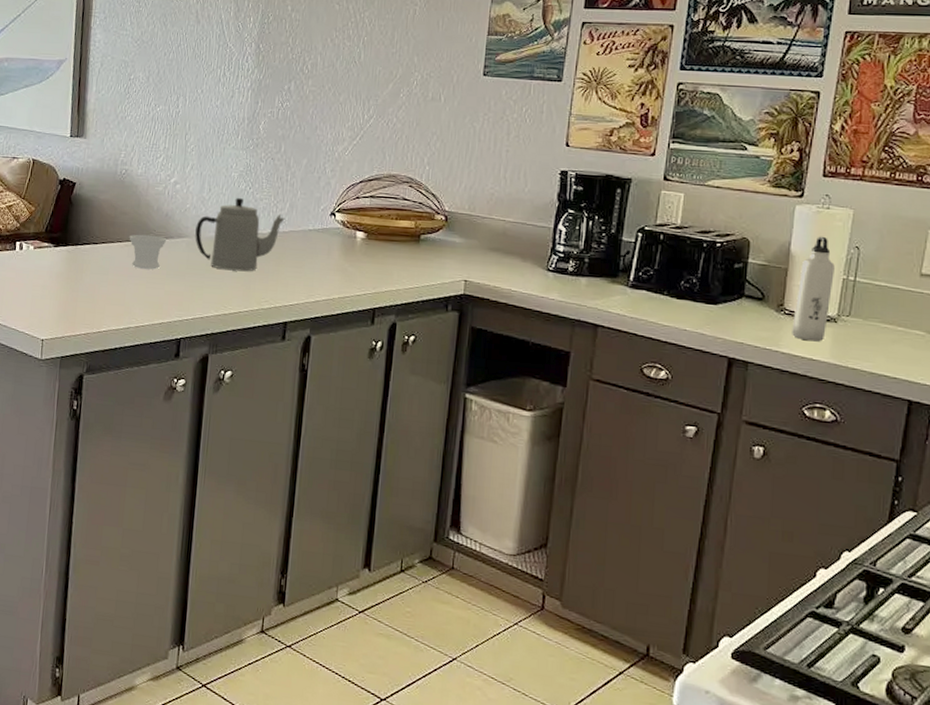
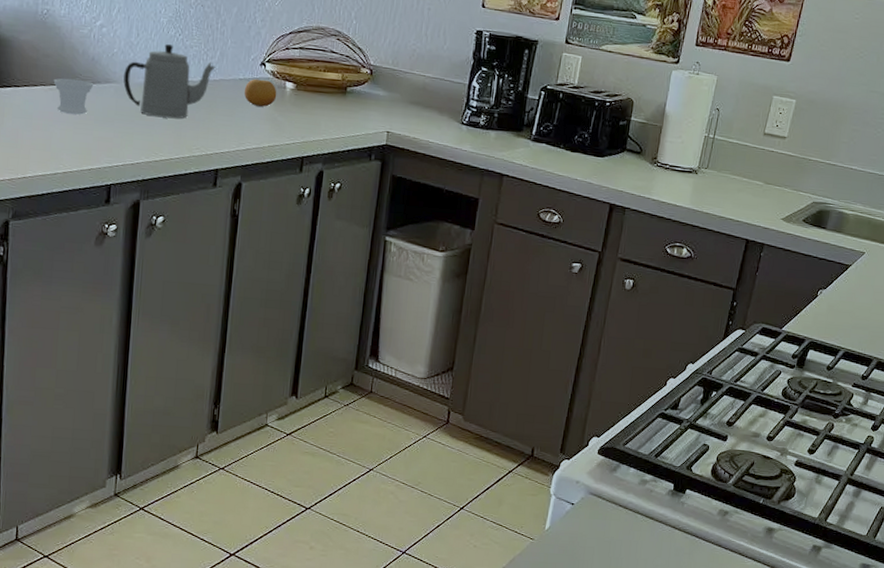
fruit: none [313,229,348,258] -> present [244,79,277,107]
water bottle: present [792,236,835,342] -> none [662,98,699,190]

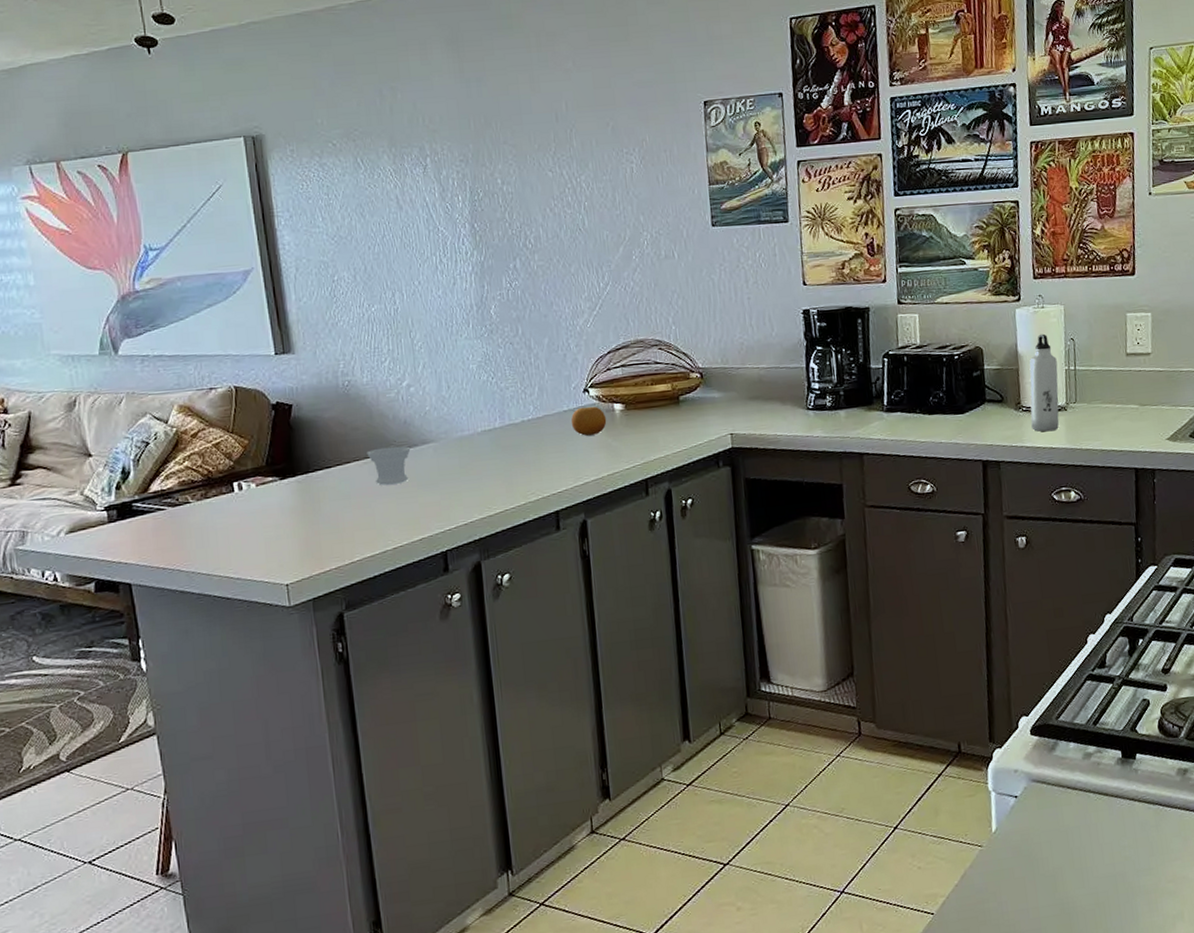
teapot: present [123,43,216,119] -> none [440,389,537,470]
water bottle: none [662,98,699,190] -> present [1029,333,1059,432]

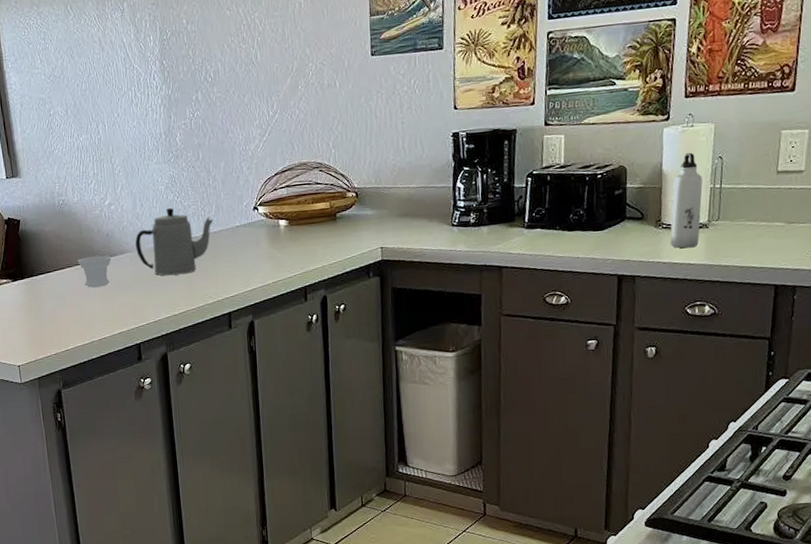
teapot: none [440,389,537,470] -> present [135,207,214,276]
fruit: present [570,406,607,436] -> none [242,222,273,248]

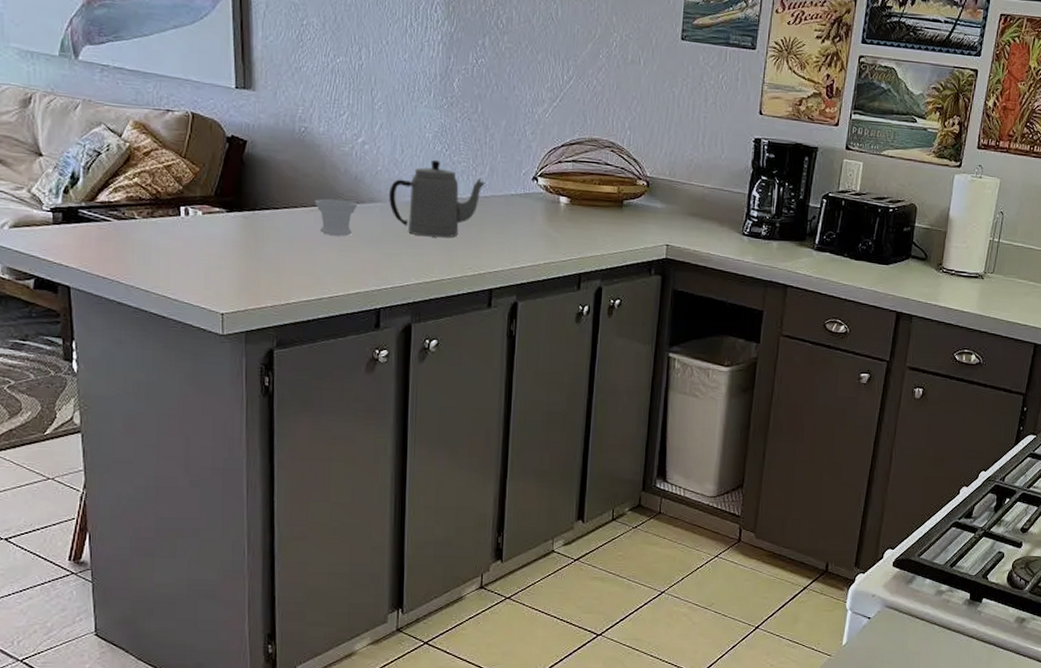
water bottle: present [670,152,703,248] -> none [948,202,984,296]

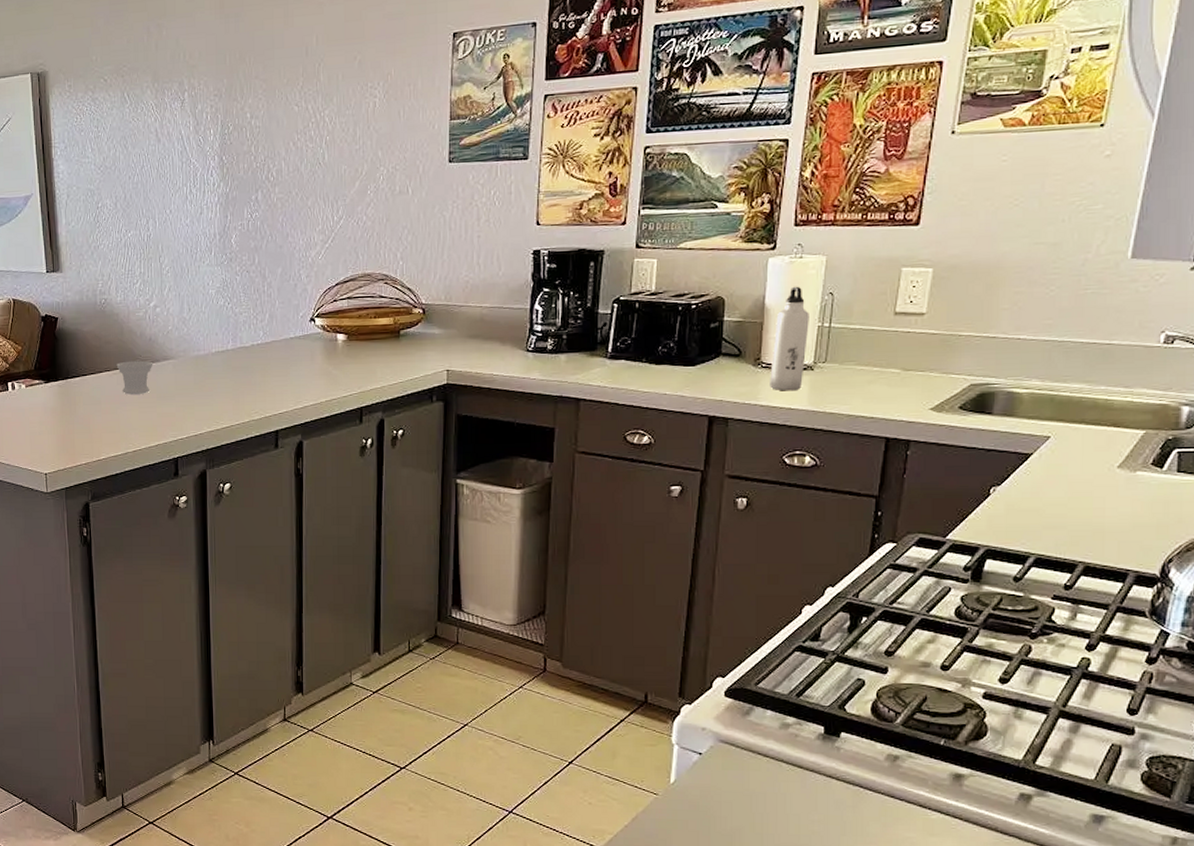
teapot: present [389,159,486,238] -> none [180,313,266,387]
water bottle: none [948,202,984,296] -> present [770,286,809,391]

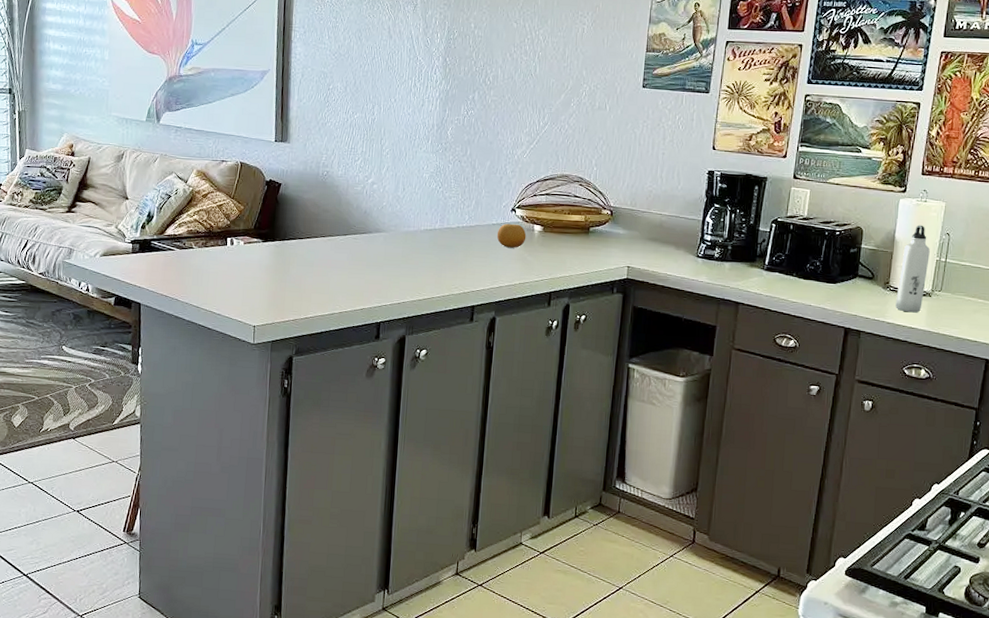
cup: present [116,360,153,395] -> none [331,229,366,261]
fruit: none [296,335,329,363] -> present [496,223,527,248]

